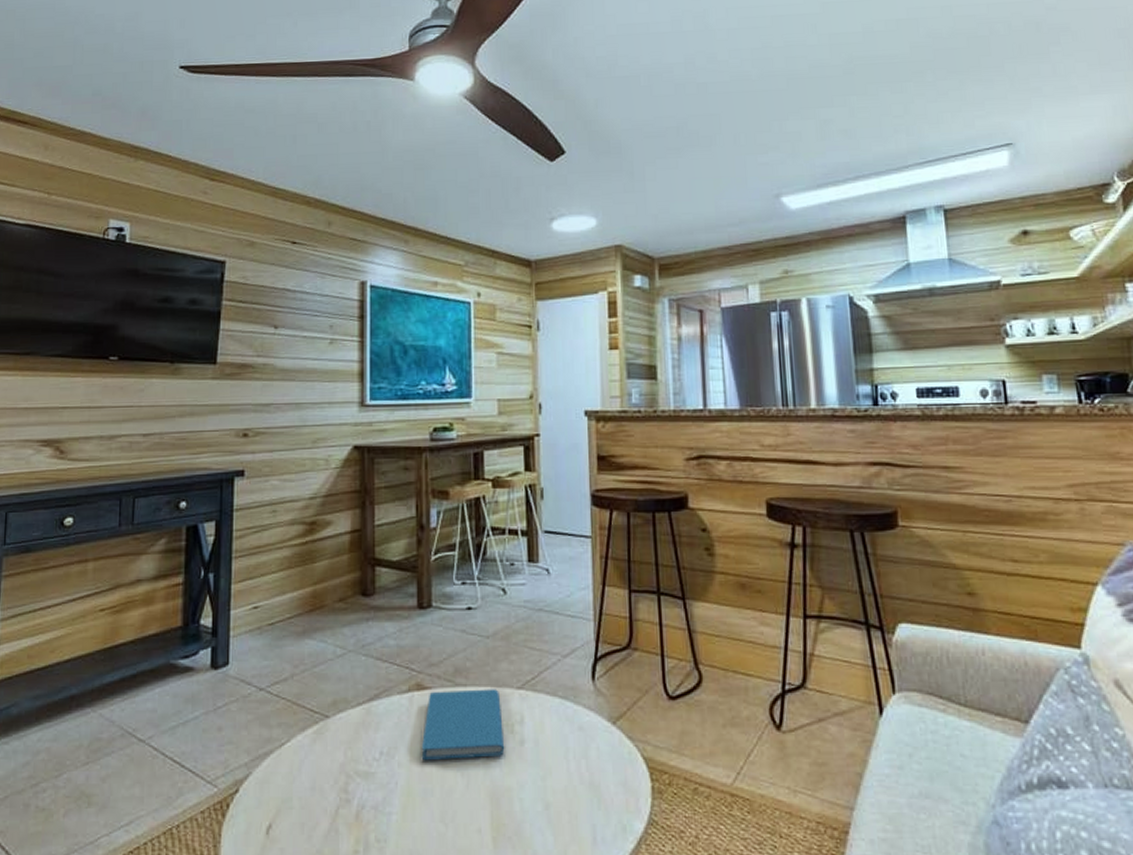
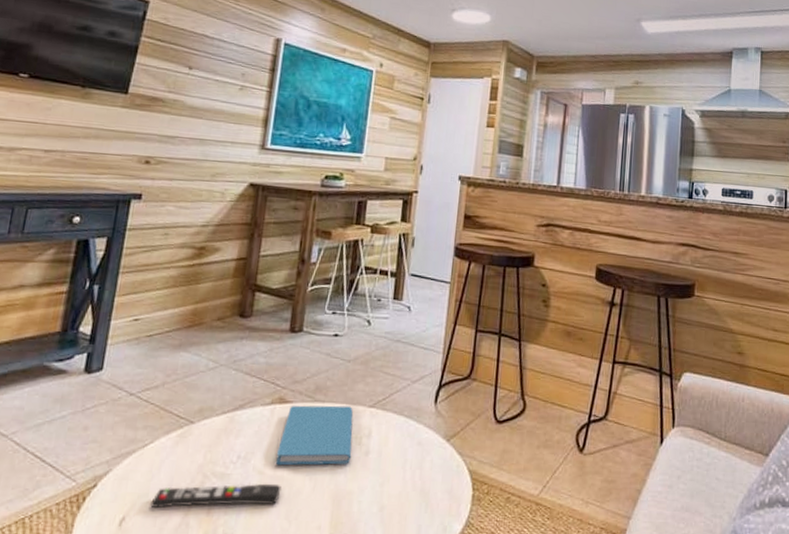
remote control: none [296,781,432,814] -> present [150,483,281,509]

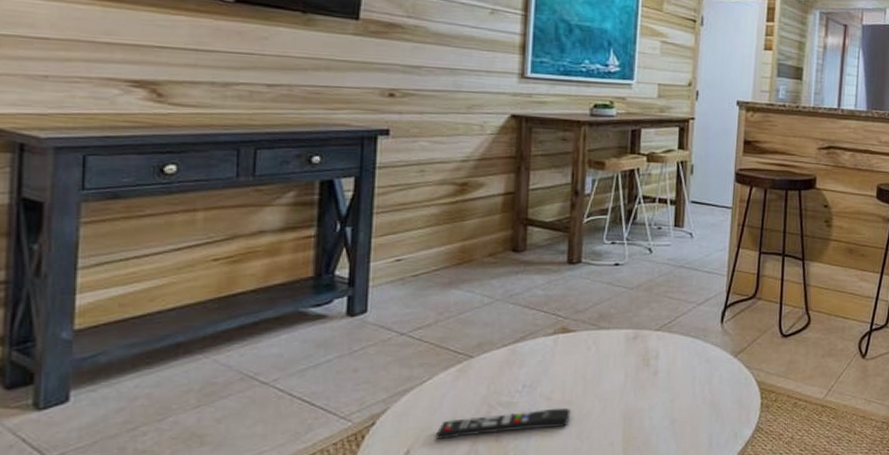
book: present [275,405,353,466] -> none [562,331,640,391]

